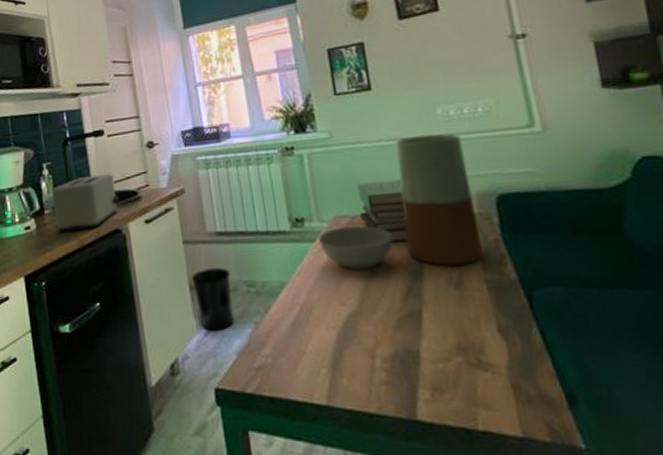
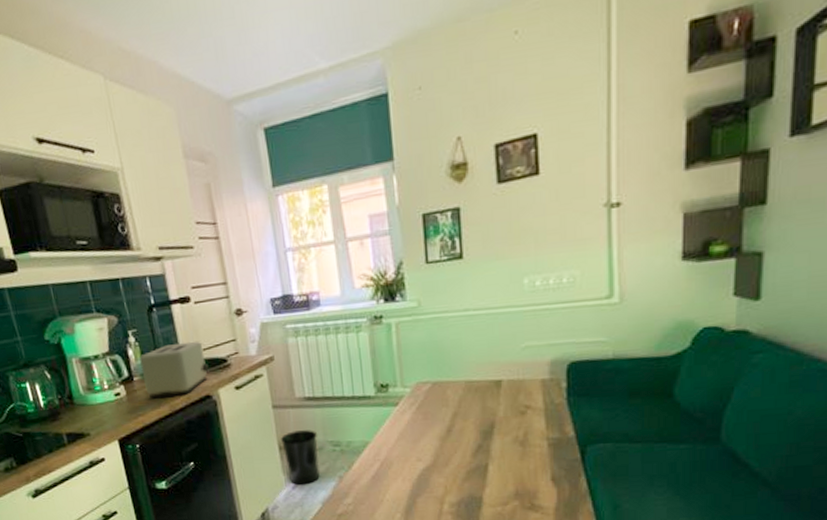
bowl: present [318,226,393,270] -> none [400,391,469,430]
books: present [358,180,408,242] -> none [440,348,484,405]
vase: present [395,133,484,267] -> none [481,303,549,427]

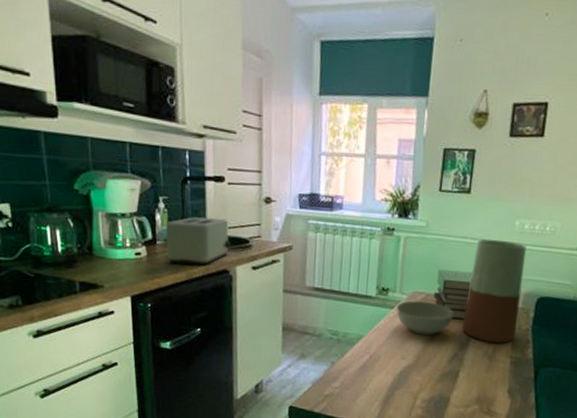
waste bin: present [280,430,321,485] -> none [285,315,319,365]
bowl: none [400,391,469,430] -> present [396,301,454,336]
books: none [440,348,484,405] -> present [433,269,473,320]
vase: none [481,303,549,427] -> present [462,239,527,344]

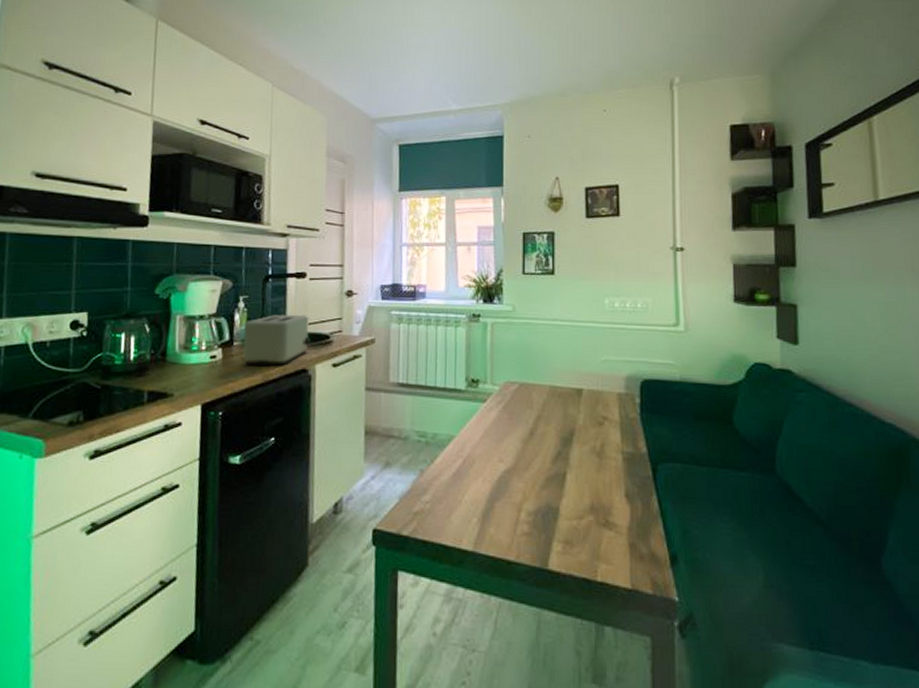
bowl: present [396,301,454,336] -> none [488,392,552,432]
books: present [433,269,473,320] -> none [527,355,567,411]
vase: present [462,239,527,344] -> none [563,320,624,437]

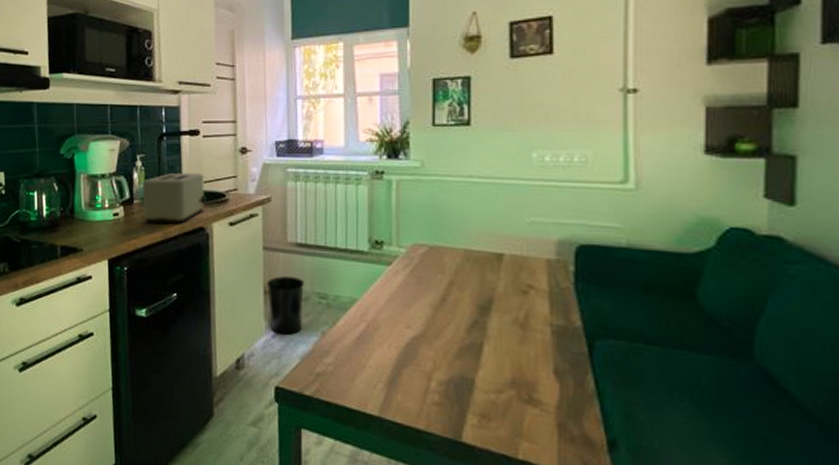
waste bin: none [367,416,405,475] -> present [266,276,304,335]

